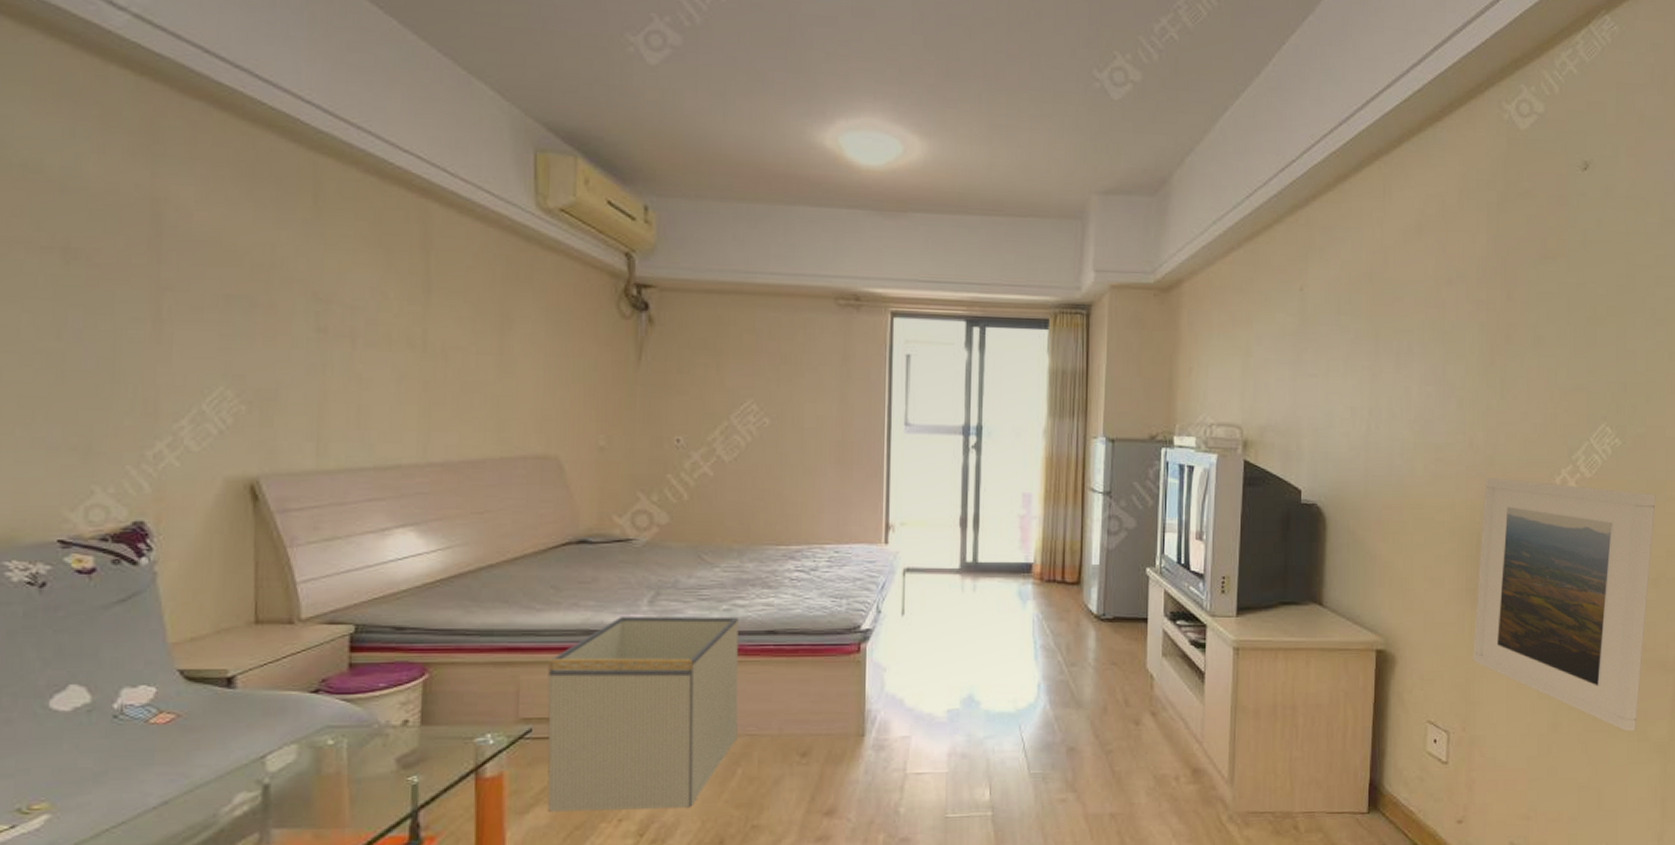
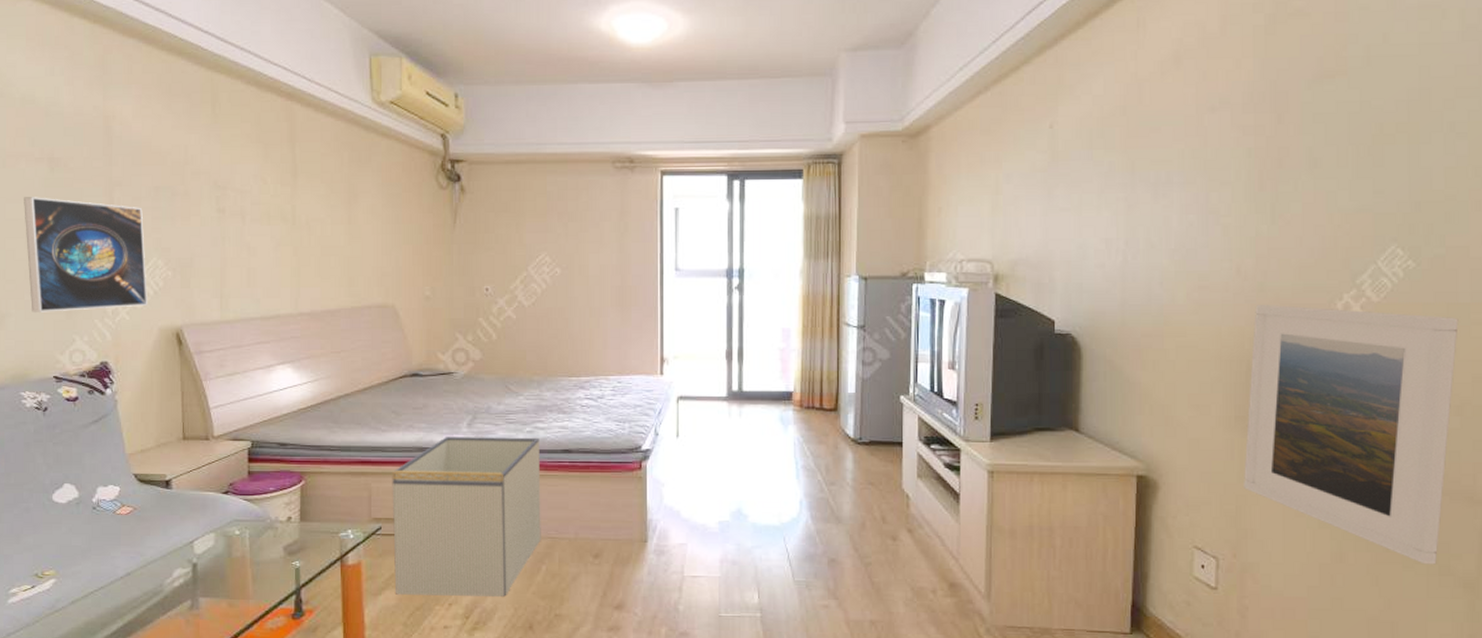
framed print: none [19,298,209,454] -> present [24,197,147,312]

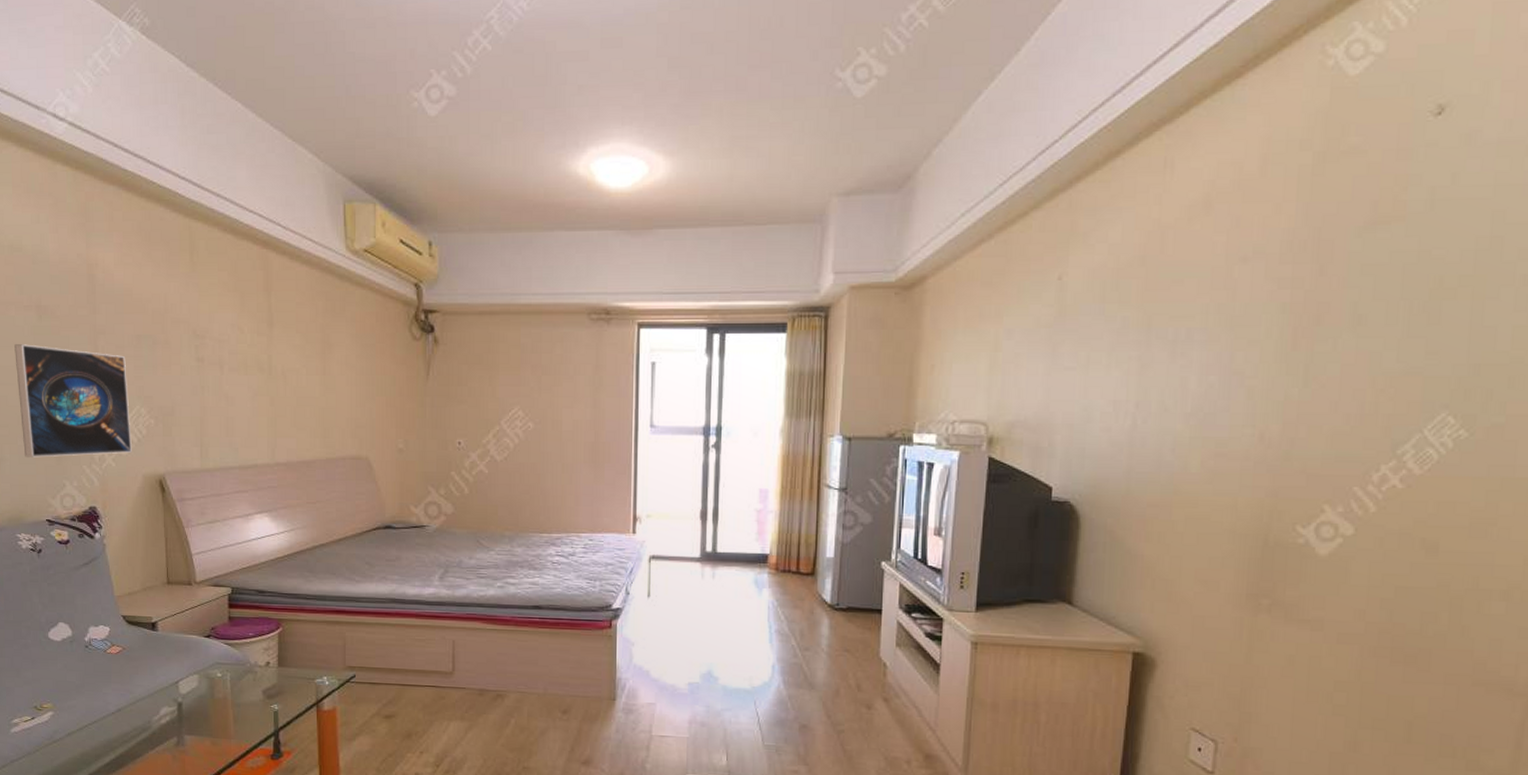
storage bin: present [392,437,541,597] -> none [365,589,511,747]
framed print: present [1243,305,1459,565] -> none [1250,475,1514,759]

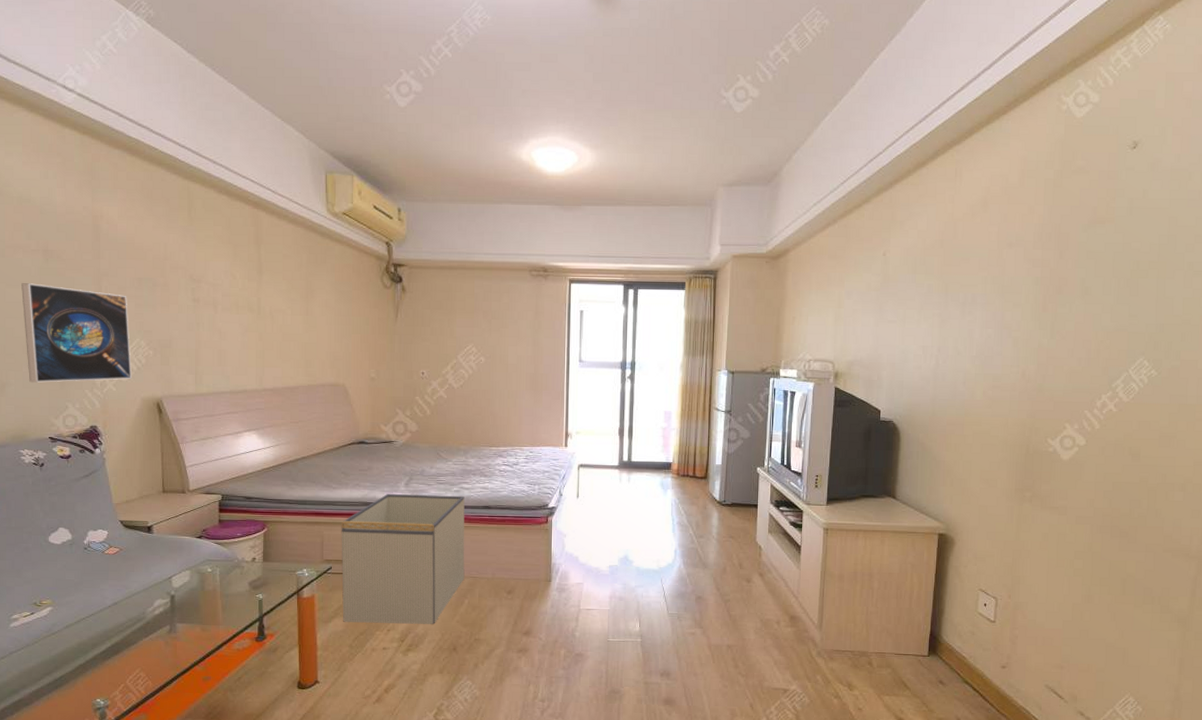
storage bin: none [365,589,511,747] -> present [341,494,465,624]

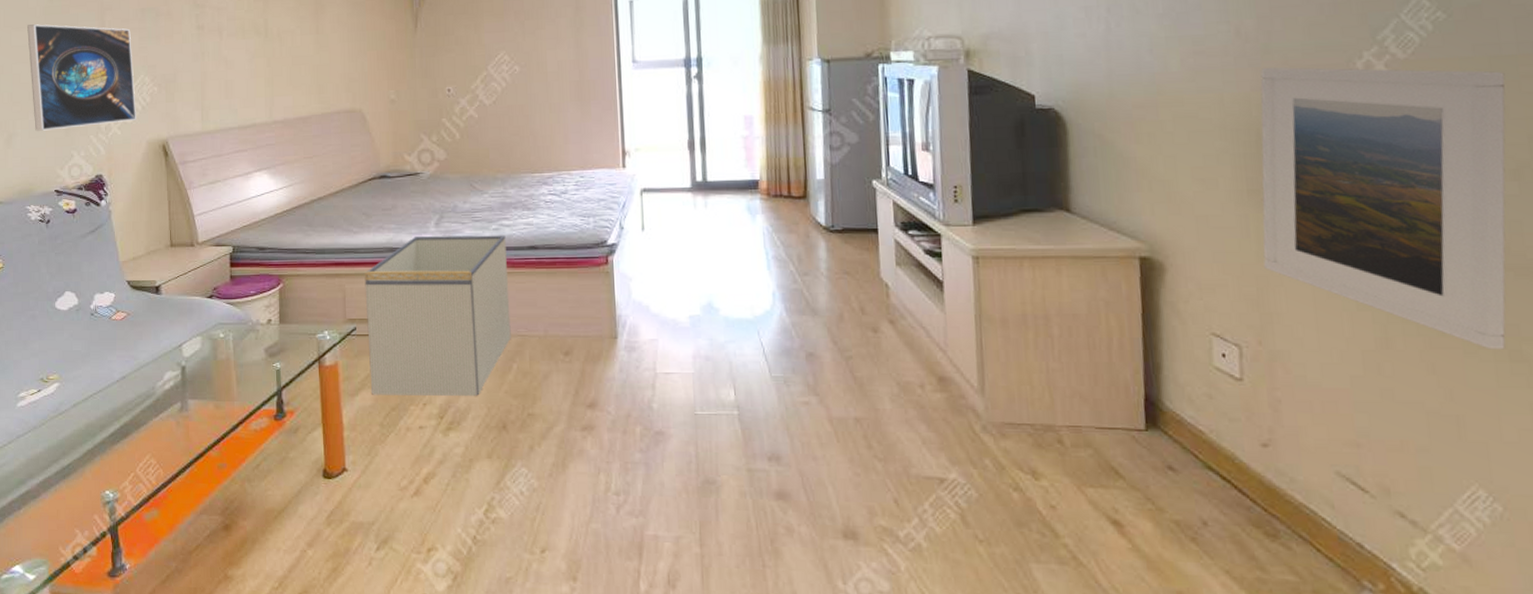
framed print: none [1018,402,1187,605] -> present [1260,67,1506,350]

